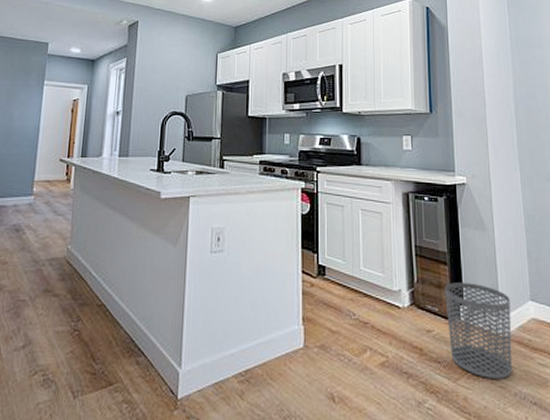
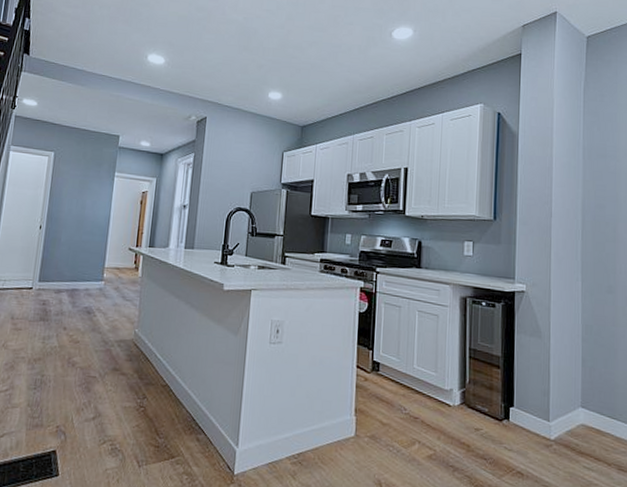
waste bin: present [445,282,513,379] -> none [495,385,561,478]

